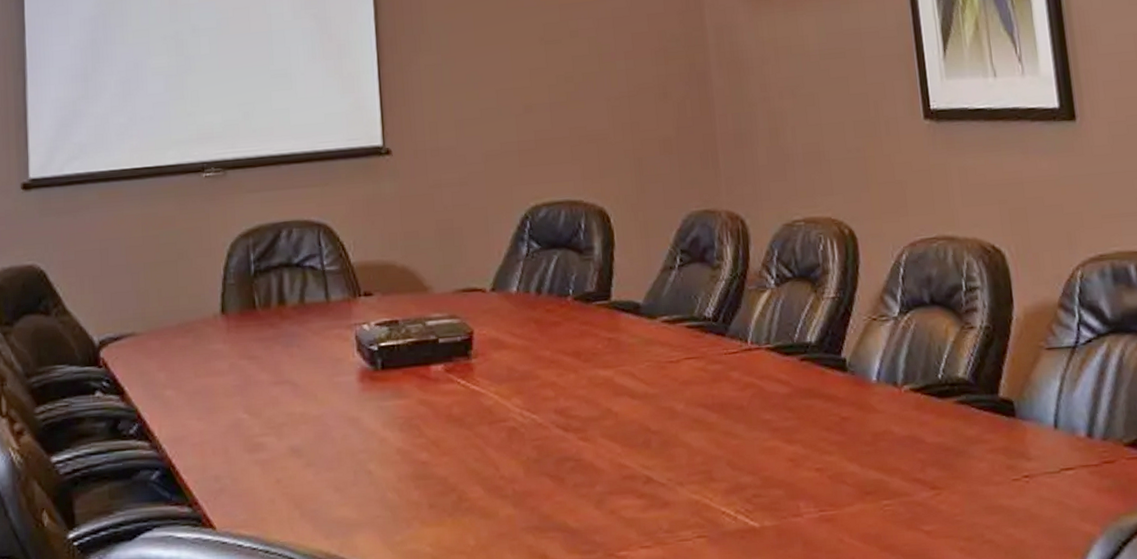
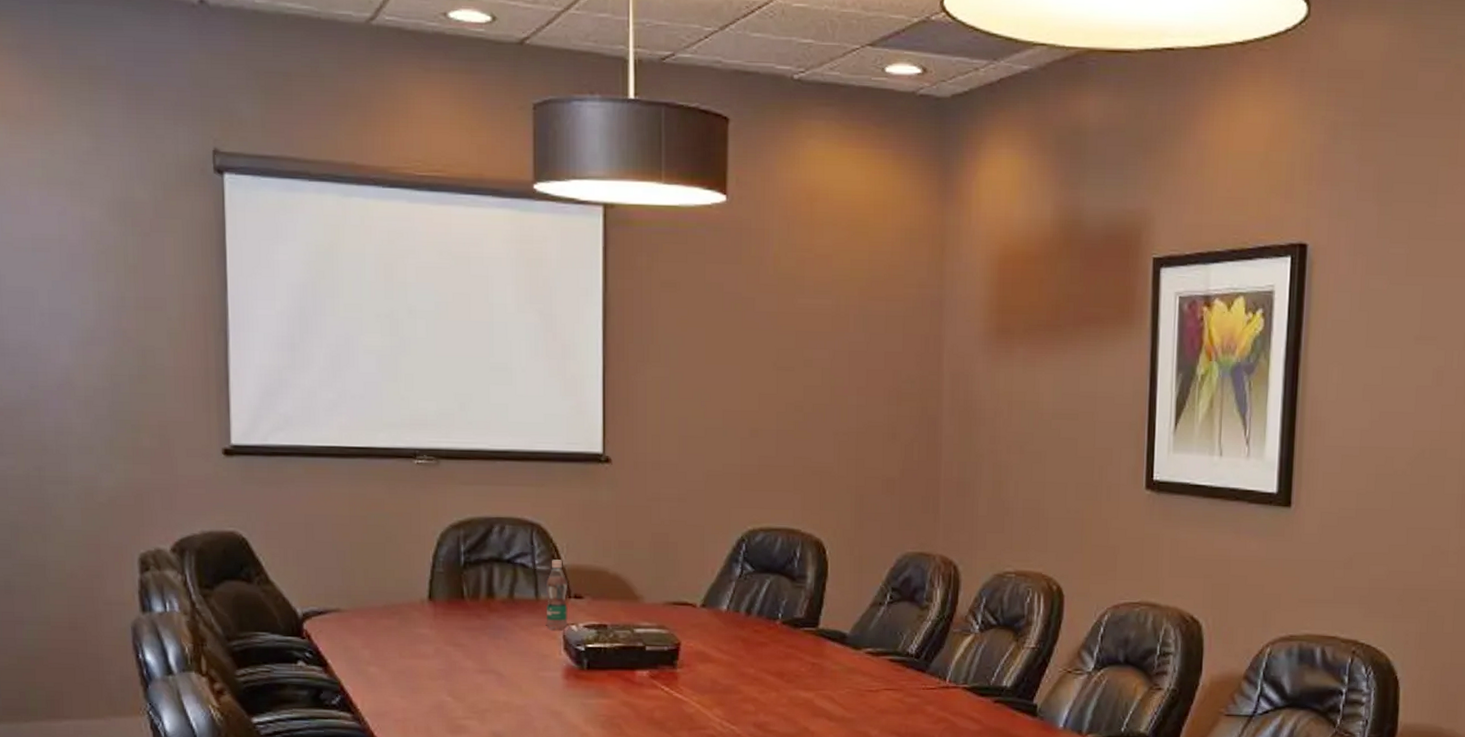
bottle: none [336,258,359,333] -> present [546,559,569,632]

